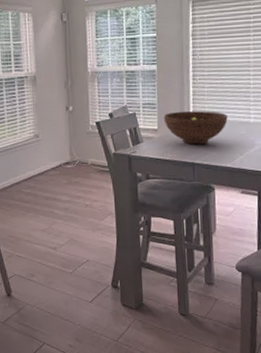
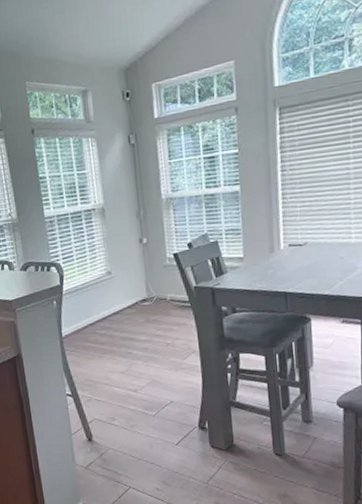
fruit bowl: present [163,110,228,145] -> none [249,233,324,272]

